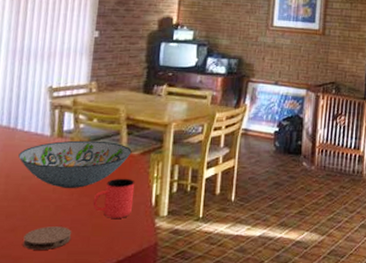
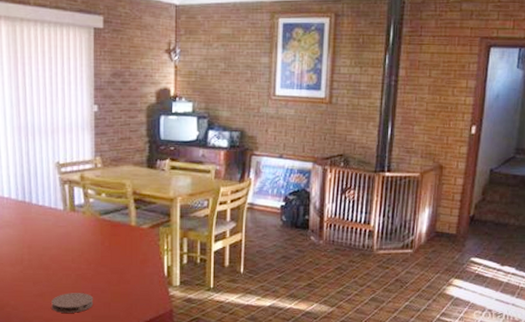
decorative bowl: present [18,140,132,188] -> none [37,214,141,259]
cup: present [92,178,135,218] -> none [109,250,147,287]

